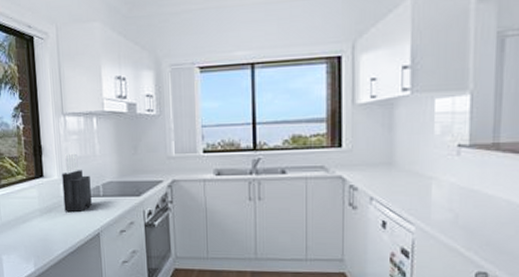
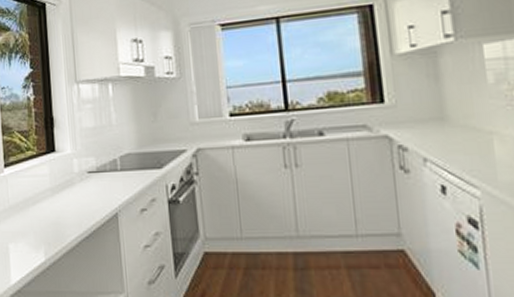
knife block: present [62,152,92,212] -> none [75,122,109,190]

